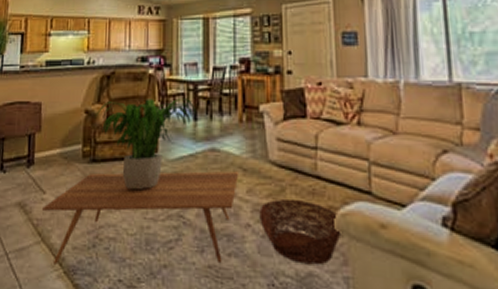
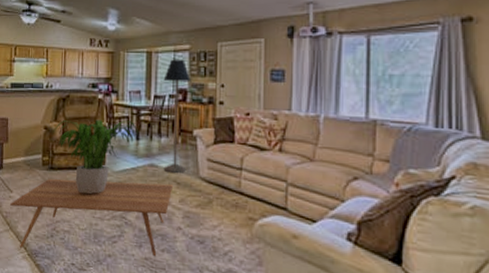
floor lamp: none [223,24,253,159] -> present [163,59,190,174]
basket: present [259,198,343,265] -> none [189,209,260,264]

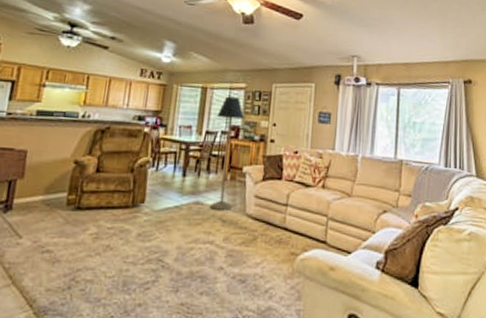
coffee table: present [9,178,174,257] -> none [15,220,219,306]
potted plant: present [52,119,139,194] -> none [83,154,187,236]

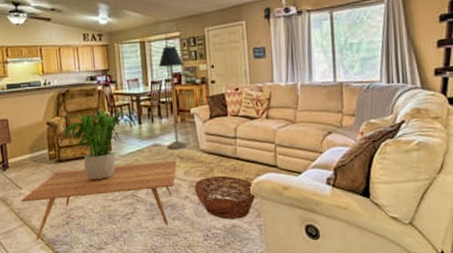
coffee table: none [15,220,219,306] -> present [20,160,178,240]
potted plant: none [83,154,187,236] -> present [55,108,141,179]
basket: none [231,246,300,301] -> present [194,175,257,220]

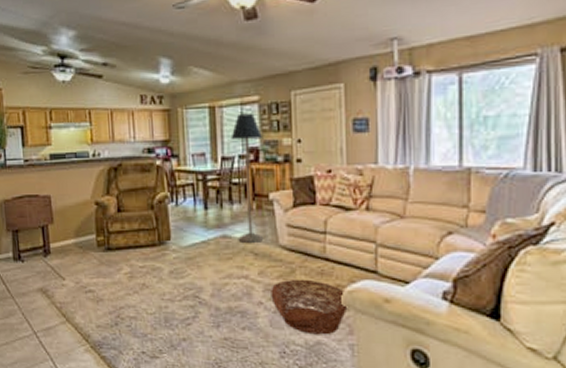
coffee table: present [20,160,178,240] -> none [63,256,251,341]
potted plant: present [55,108,141,179] -> none [105,189,207,274]

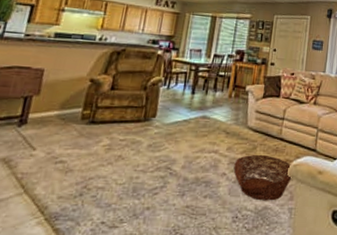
floor lamp: present [230,113,264,244] -> none [215,24,249,125]

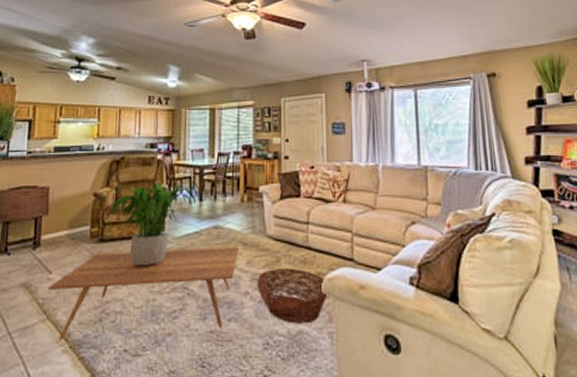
coffee table: none [28,133,223,213] -> present [47,246,240,340]
potted plant: none [98,73,196,147] -> present [103,182,203,265]

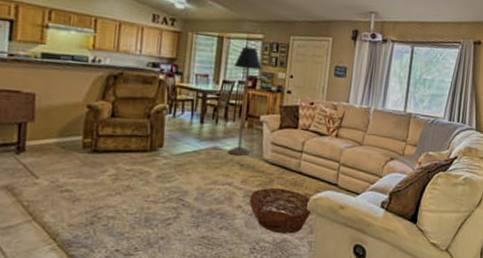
coffee table: present [47,246,240,340] -> none [33,162,237,239]
potted plant: present [103,182,203,265] -> none [97,99,204,177]
floor lamp: none [227,115,255,234] -> present [227,46,262,156]

